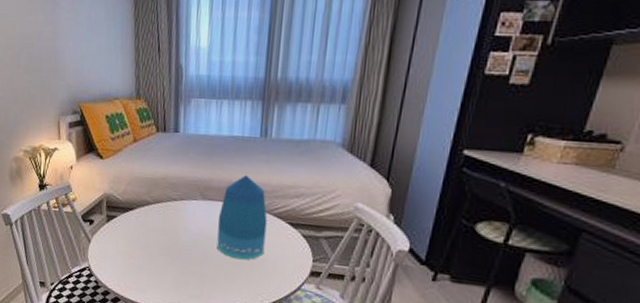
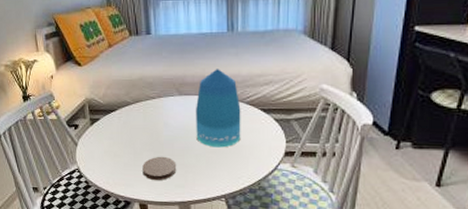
coaster: none [156,262,193,289] -> present [142,156,177,181]

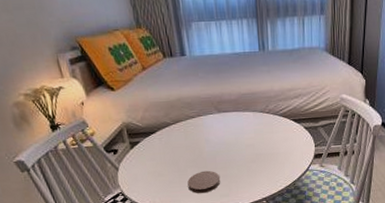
vase: present [195,69,241,148] -> none [234,86,277,158]

